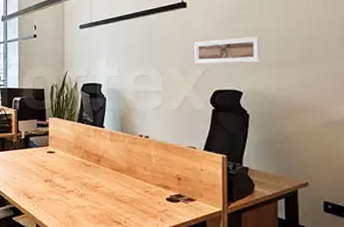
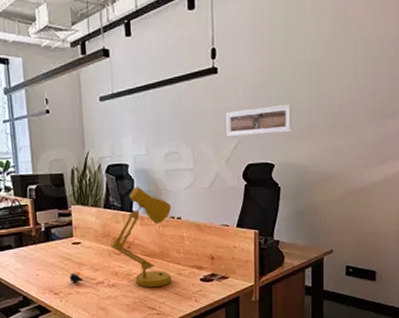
desk lamp: none [41,104,140,202] -> present [68,186,172,288]

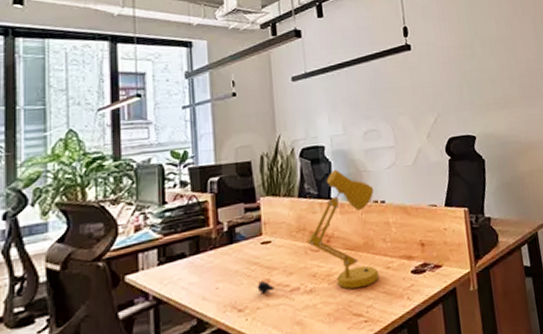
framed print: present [226,103,293,137] -> none [423,76,488,112]

